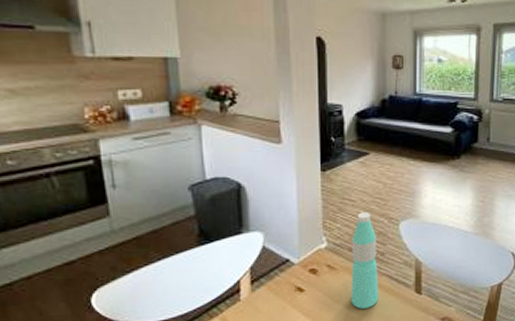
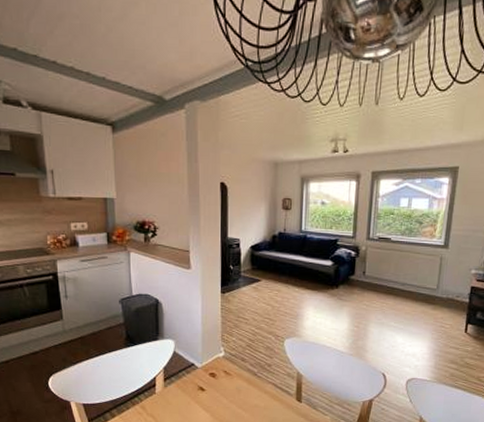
water bottle: present [351,212,379,309] -> none [243,329,266,410]

